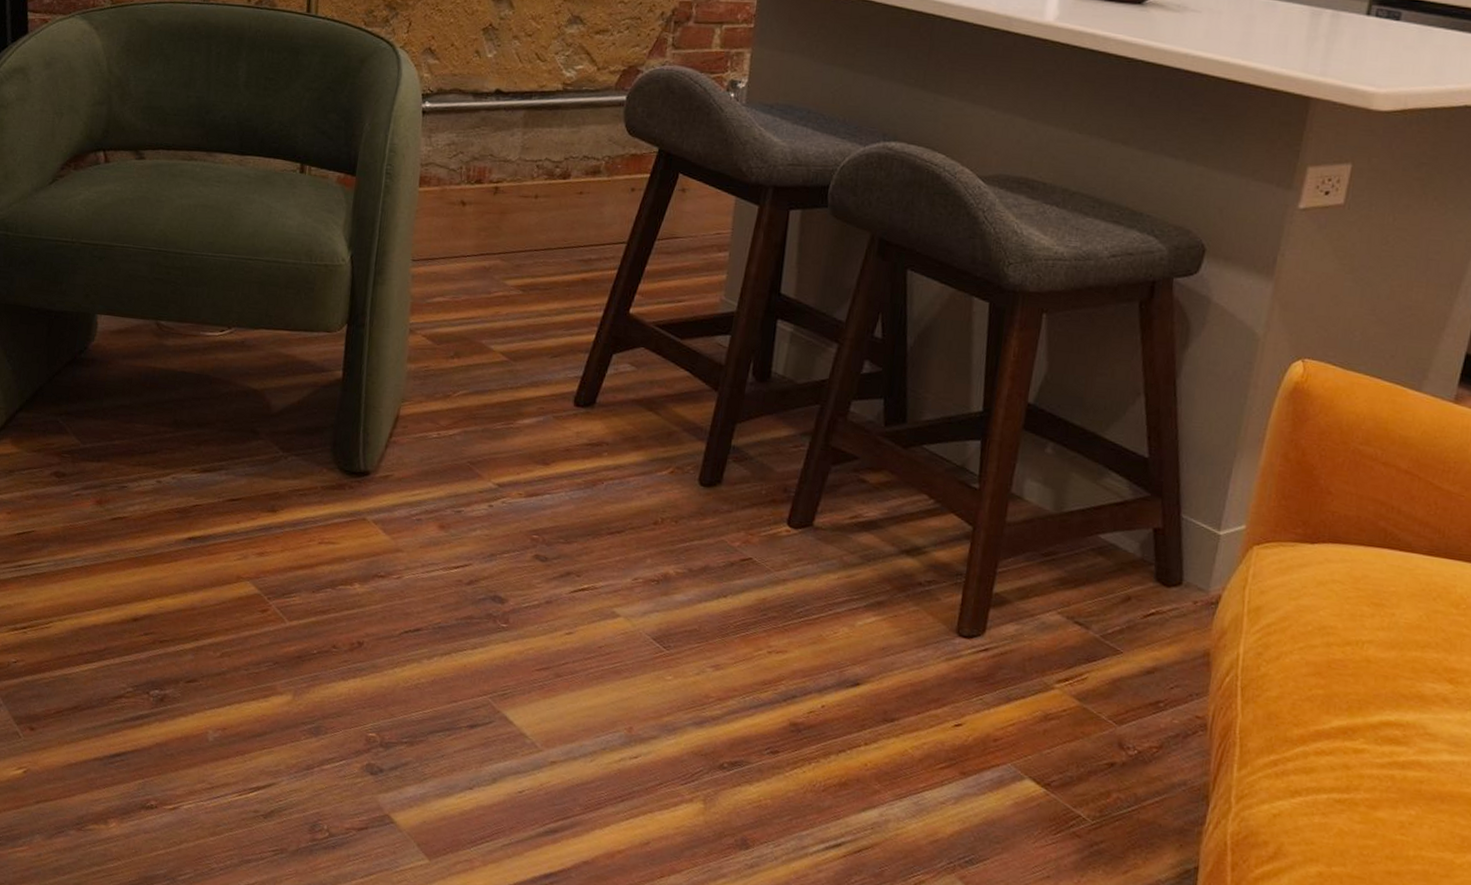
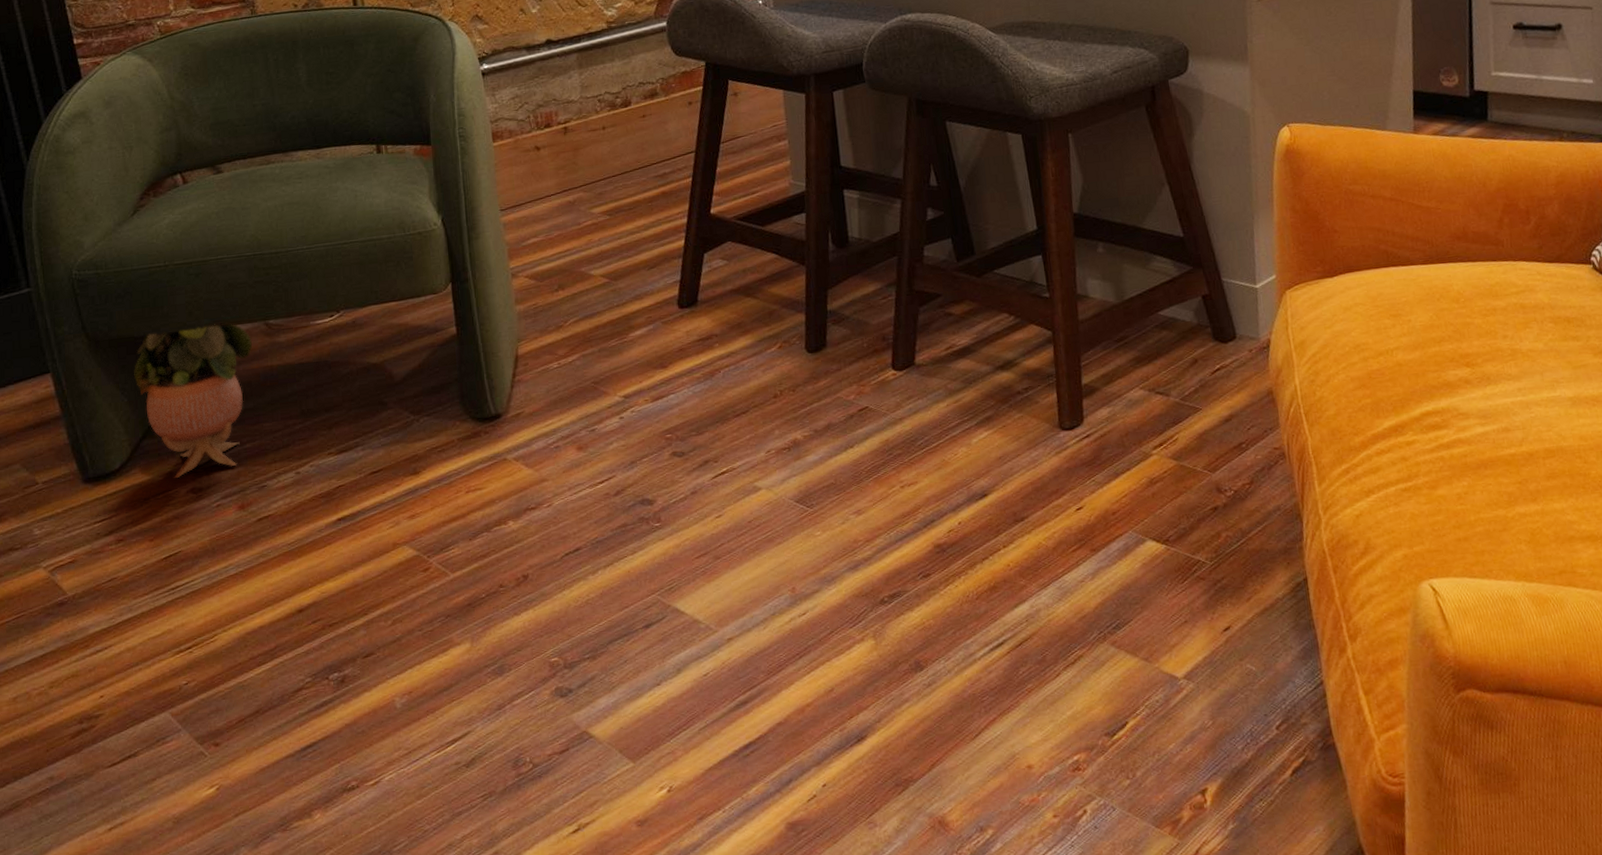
potted plant: none [22,305,140,459] -> present [134,322,252,479]

